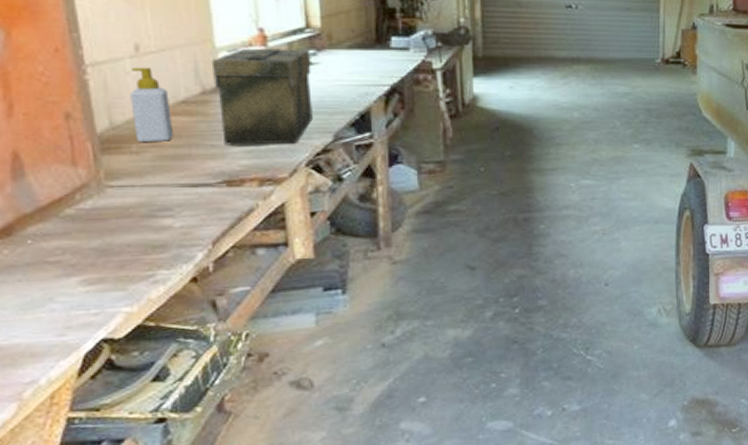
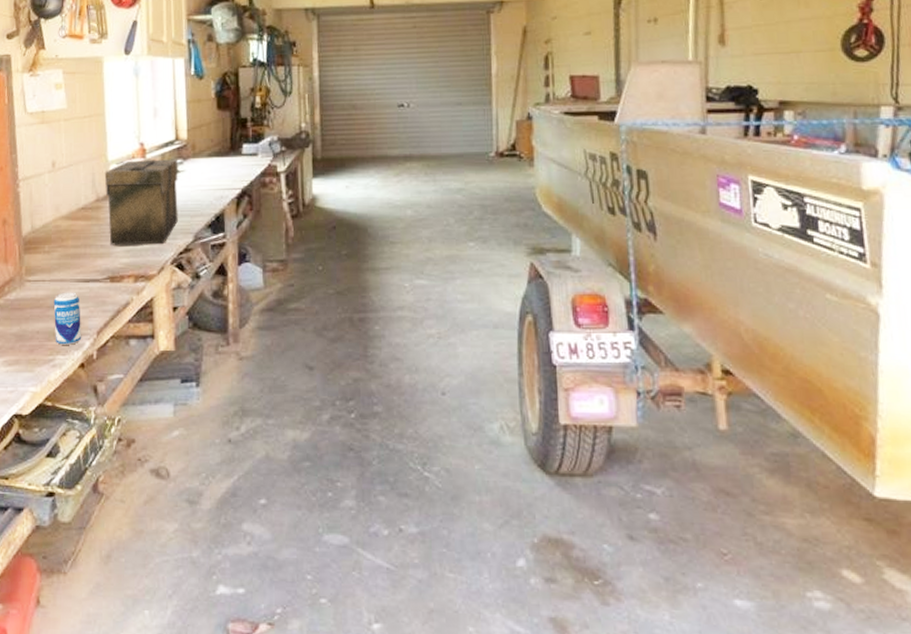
soap bottle: present [130,67,174,142] -> none [46,180,75,243]
beverage can: none [149,198,192,258] -> present [53,292,82,345]

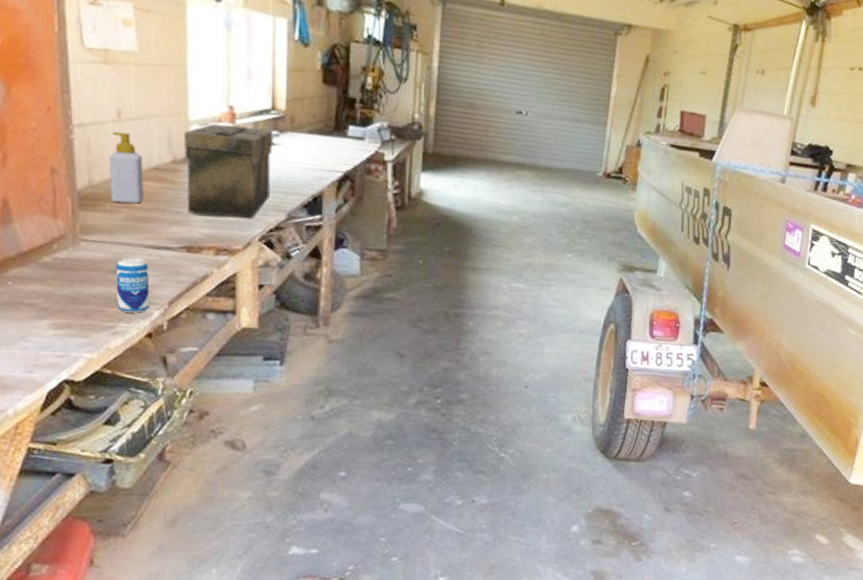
soap bottle: none [46,180,75,243] -> present [109,131,144,204]

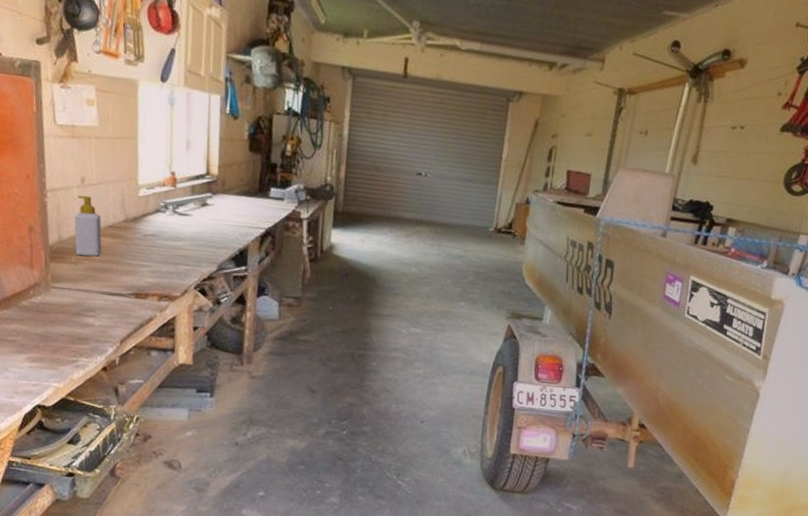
beverage can: present [115,257,150,313] -> none [78,302,106,350]
ammunition box: present [183,123,273,218] -> none [134,187,207,269]

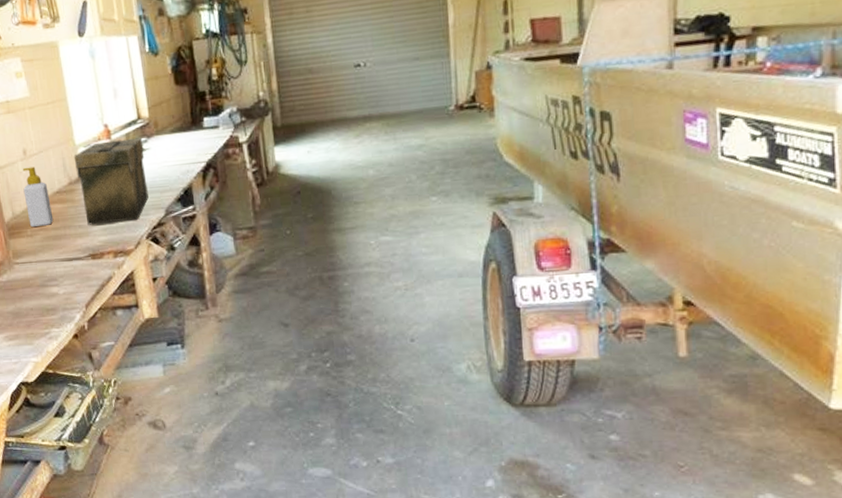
ammunition box: none [134,187,207,269] -> present [73,137,149,225]

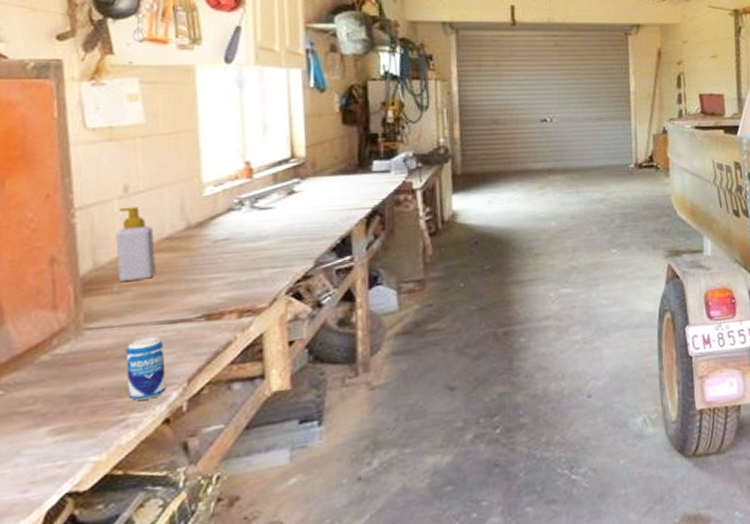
beverage can: none [42,270,72,319] -> present [125,336,167,401]
ammunition box: present [73,137,149,225] -> none [197,178,295,279]

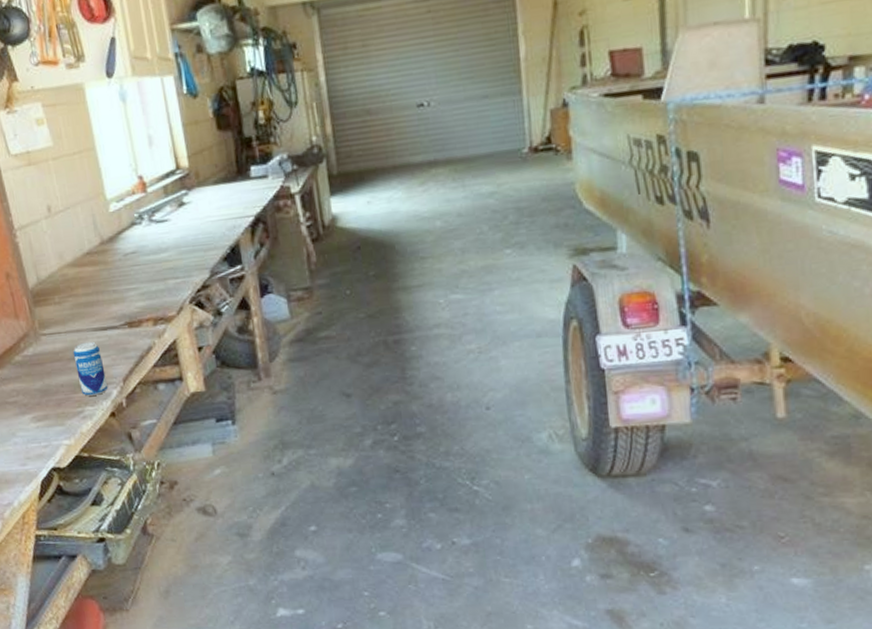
soap bottle: present [115,206,156,281] -> none [47,225,84,293]

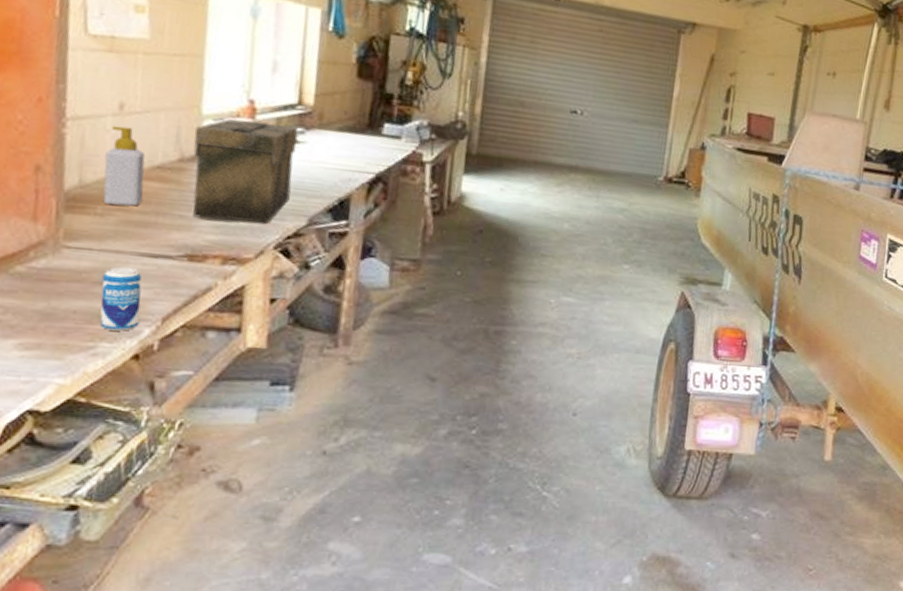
soap bottle: none [47,225,84,293] -> present [103,125,146,207]
ammunition box: none [105,190,191,290] -> present [193,118,298,224]

